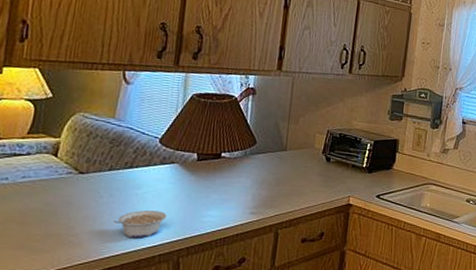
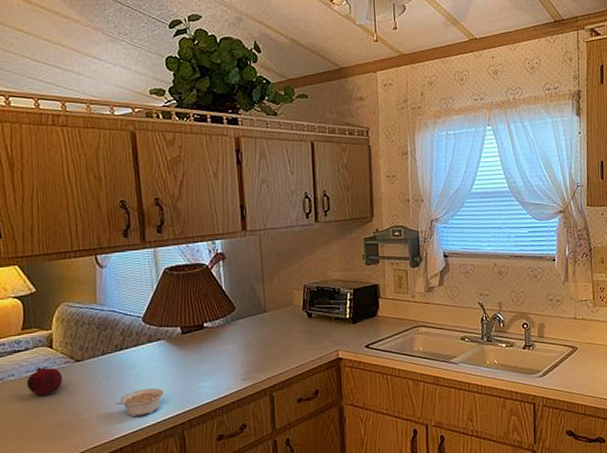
fruit: none [19,174,61,205] -> present [26,367,62,396]

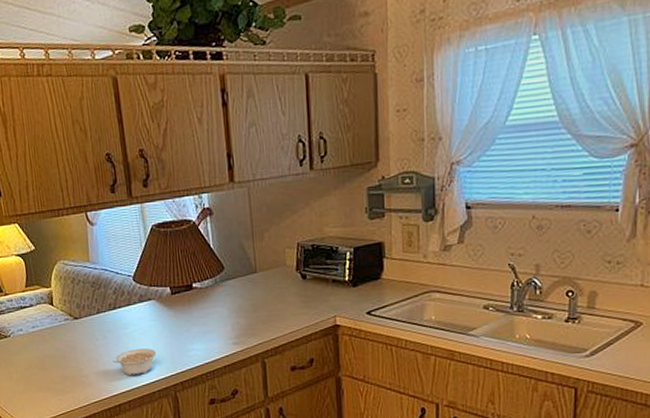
fruit: present [26,367,62,396] -> none [33,323,64,351]

